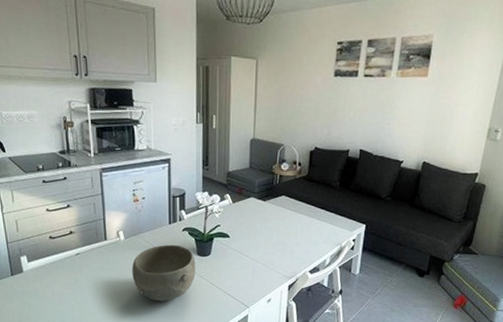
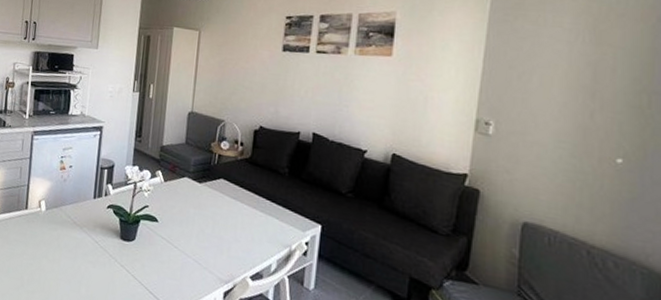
bowl: present [132,244,196,301] -> none [47,221,118,291]

